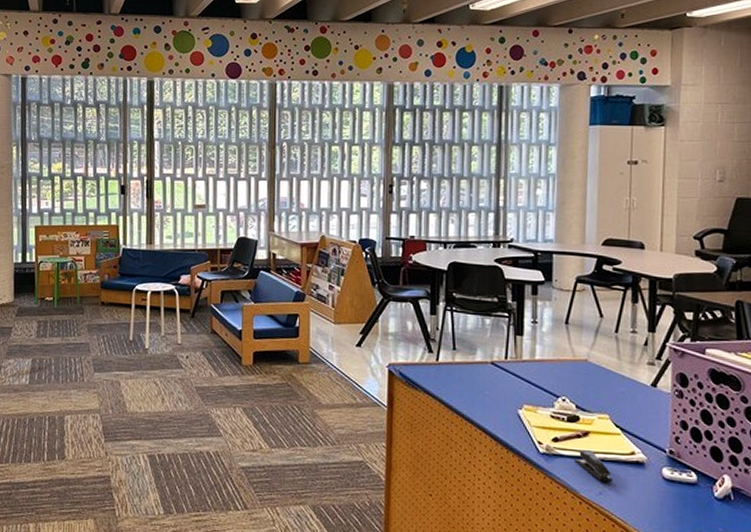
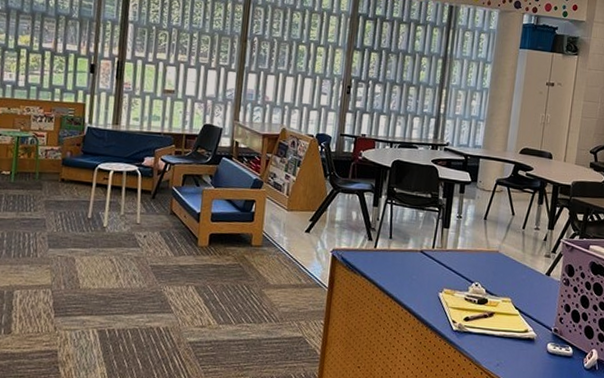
stapler: present [575,450,613,482] -> none [480,328,509,355]

